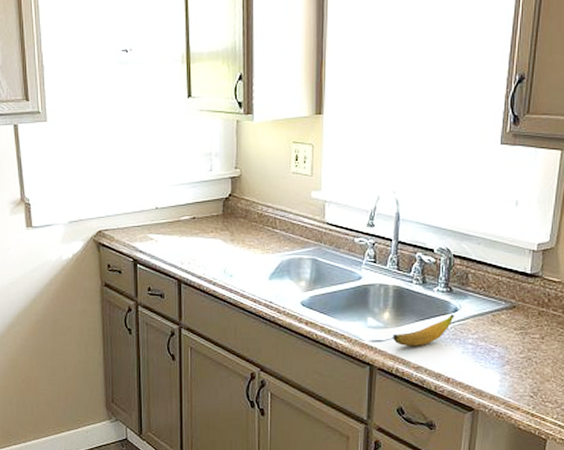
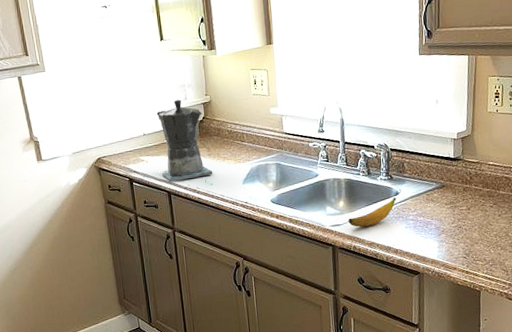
coffee maker: none [172,170,234,269] -> present [157,99,213,182]

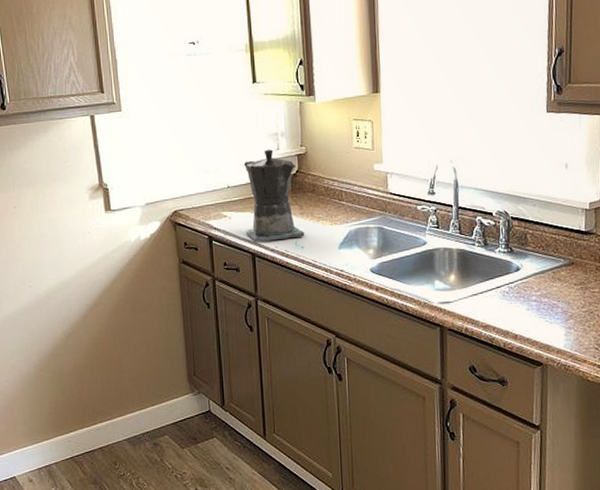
banana: present [348,197,396,228] -> none [460,273,517,307]

